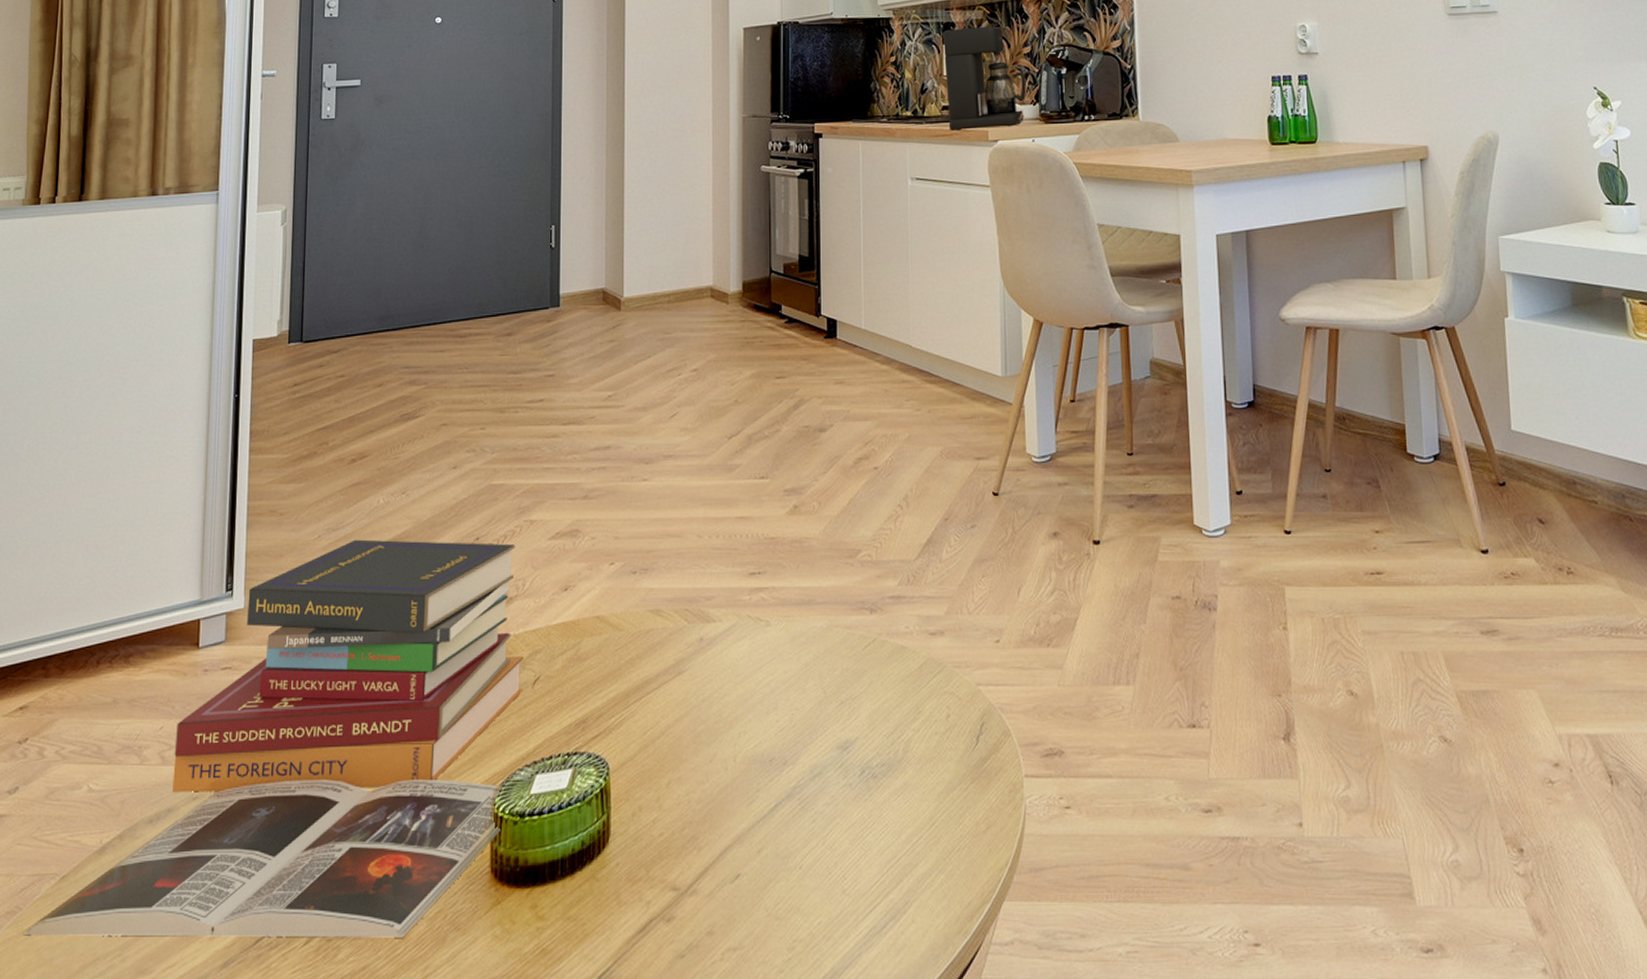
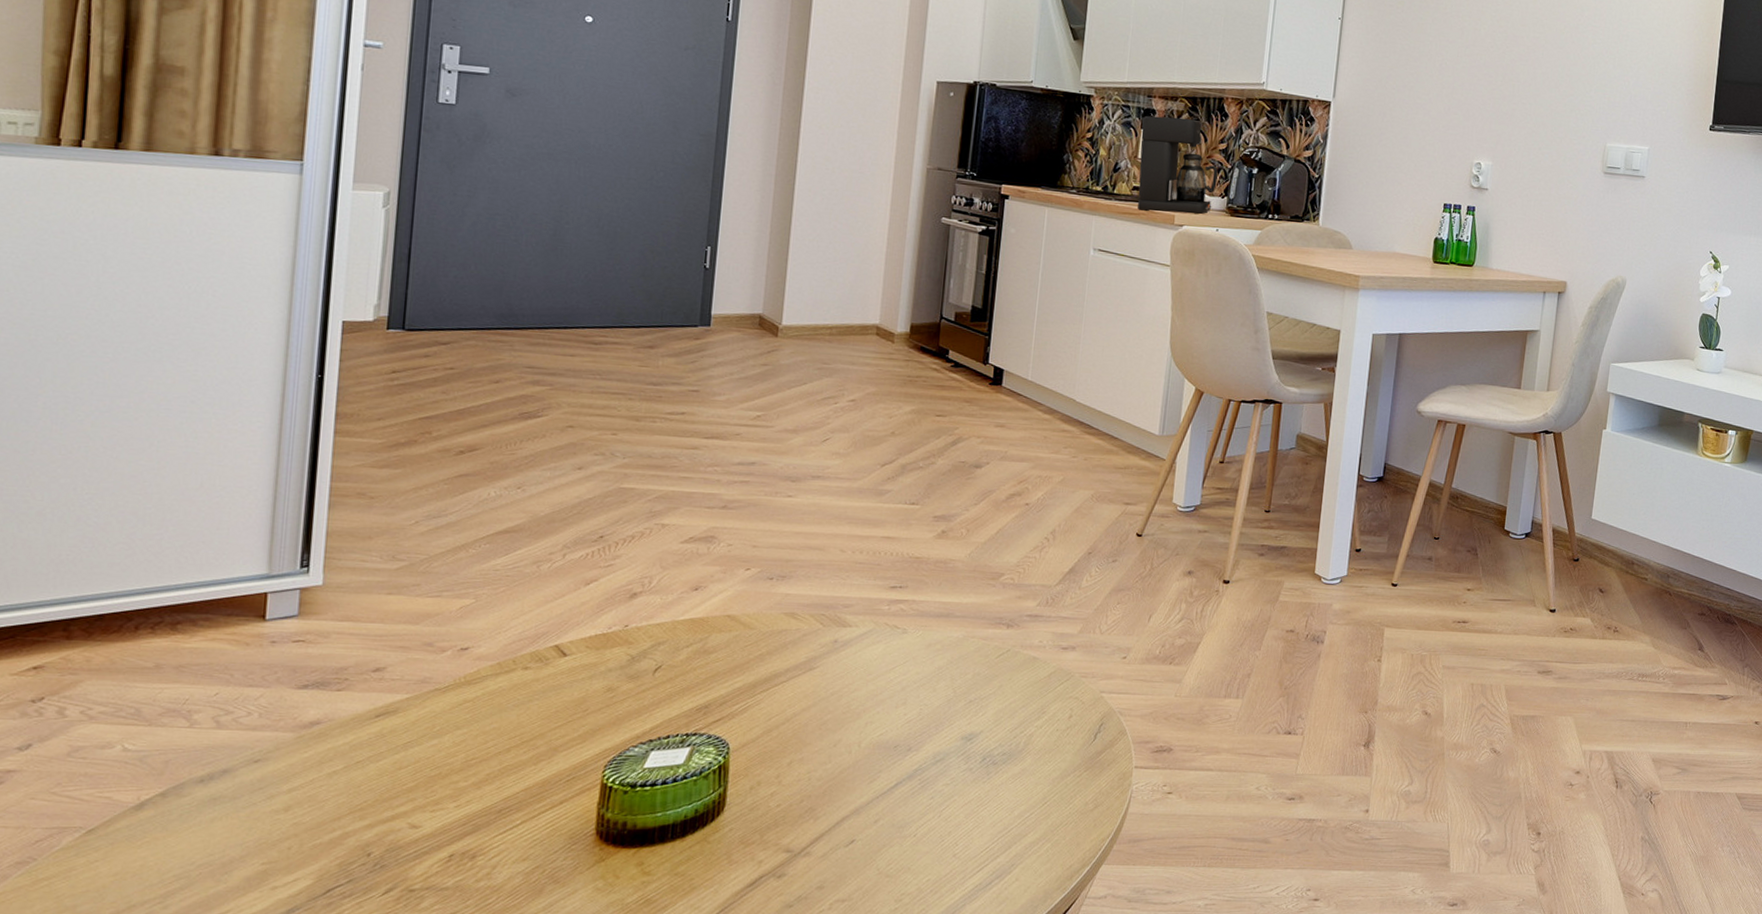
magazine: present [23,778,505,938] -> none [38,747,617,889]
books: present [172,539,524,793] -> none [229,528,646,757]

